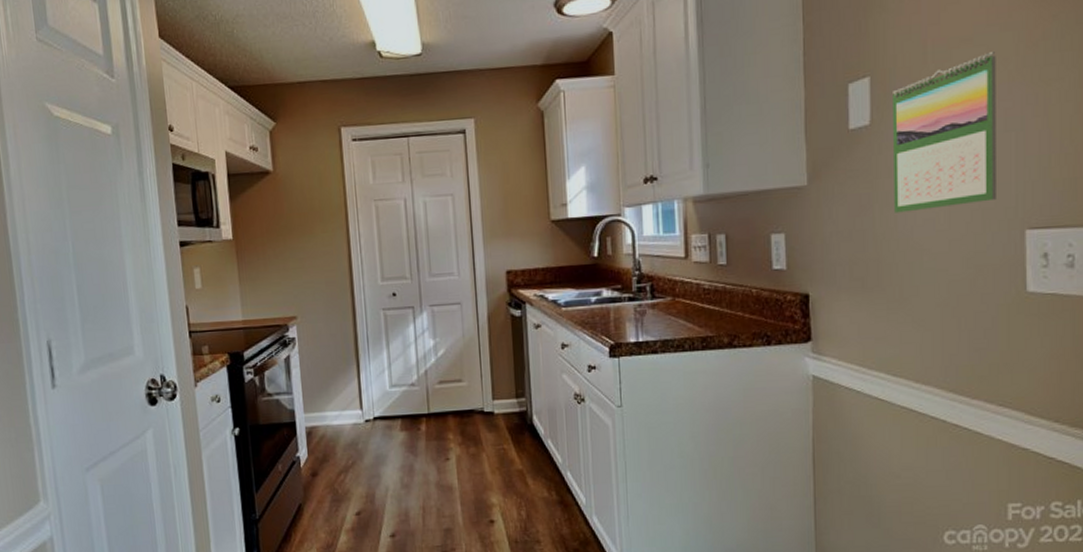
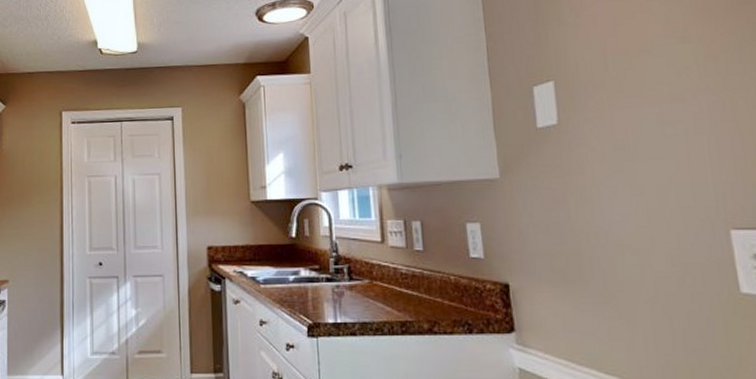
calendar: present [893,52,996,213] -> none [577,62,695,208]

